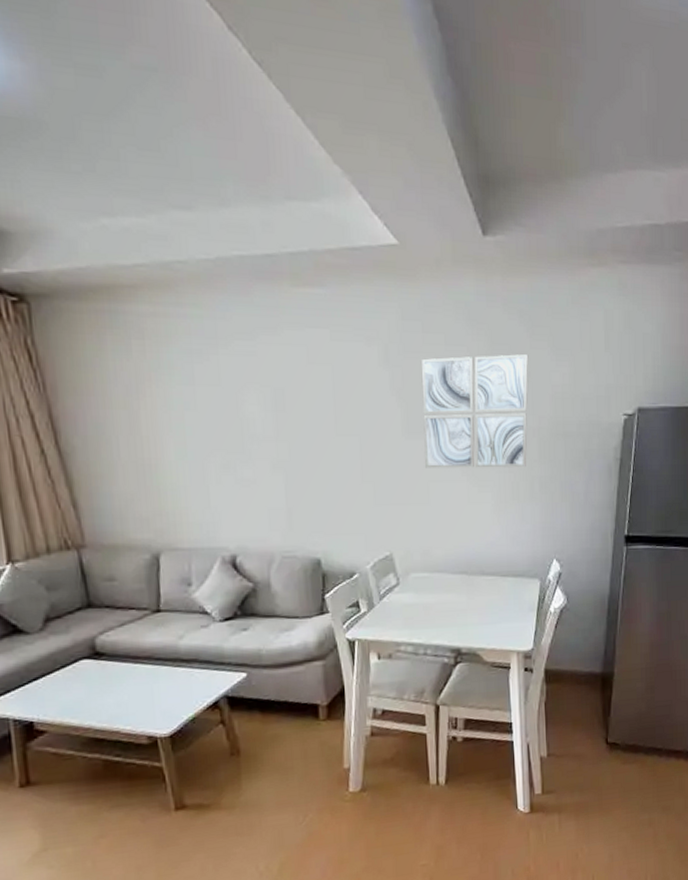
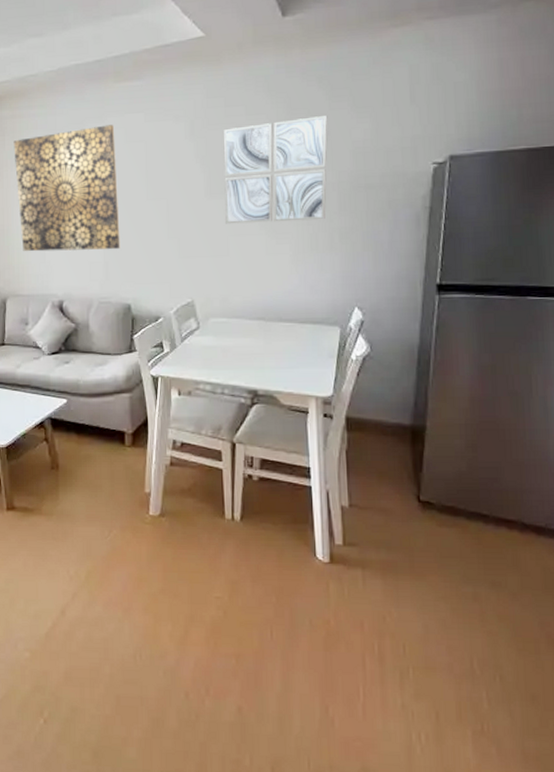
wall art: none [157,339,306,495] -> present [13,125,121,252]

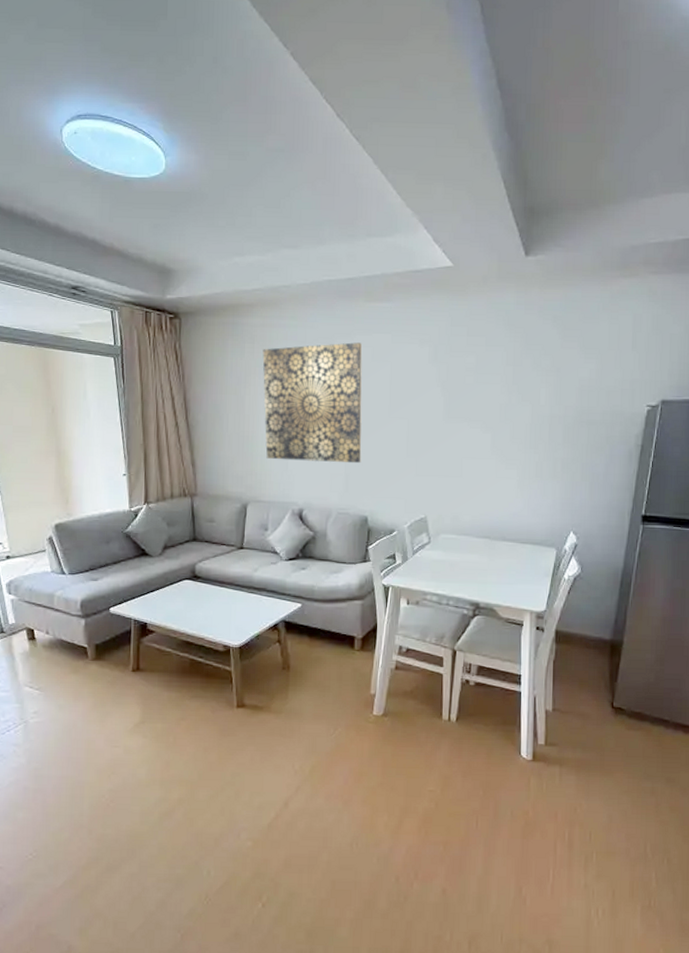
wall art: present [223,116,328,224] -> none [461,353,559,450]

